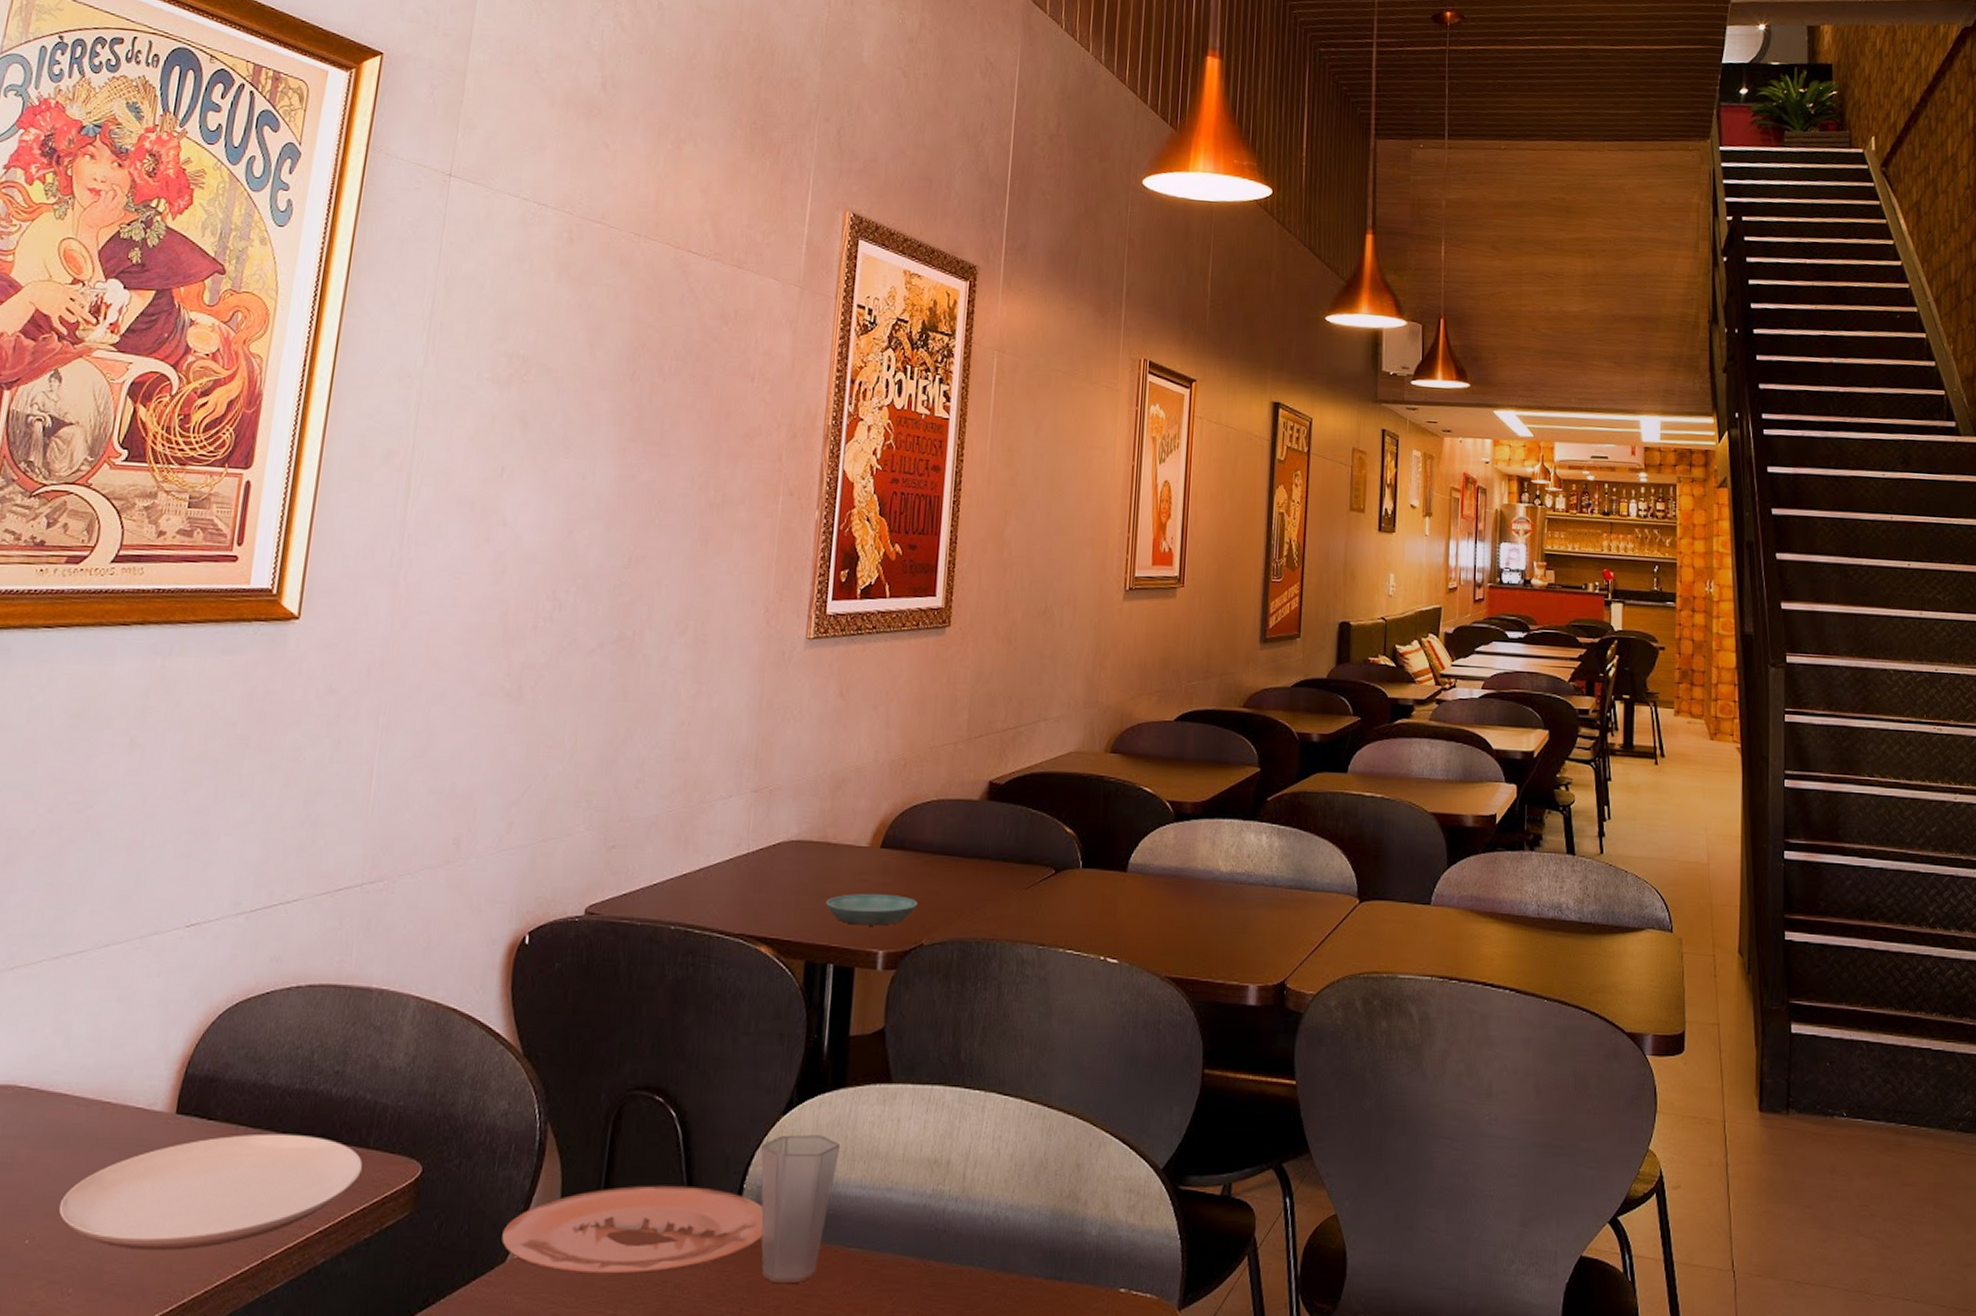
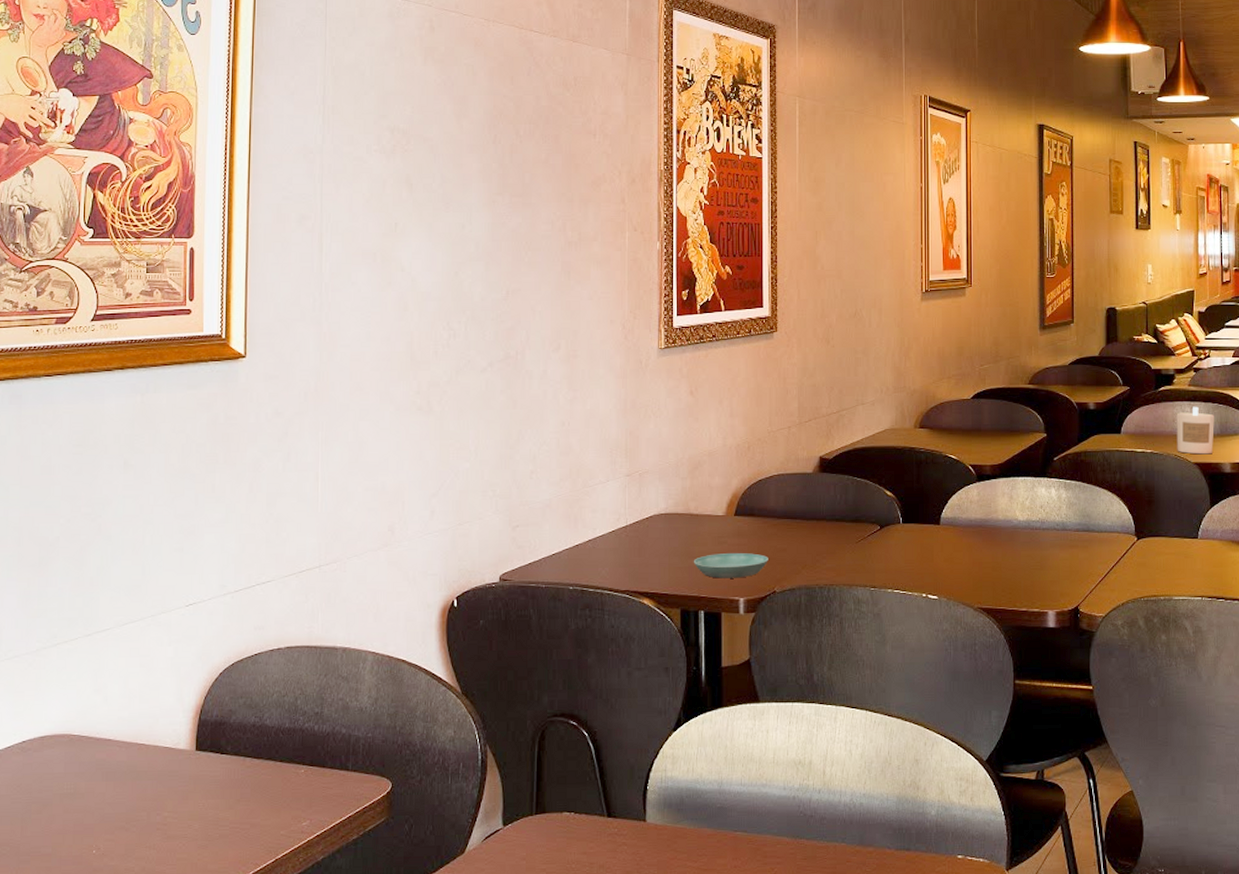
plate: present [58,1133,362,1251] -> none [115,762,345,855]
plate: present [501,1185,764,1274] -> none [460,789,666,860]
cup: present [760,1135,841,1284] -> none [659,746,722,862]
candle: none [1411,745,1457,804] -> present [1176,406,1214,455]

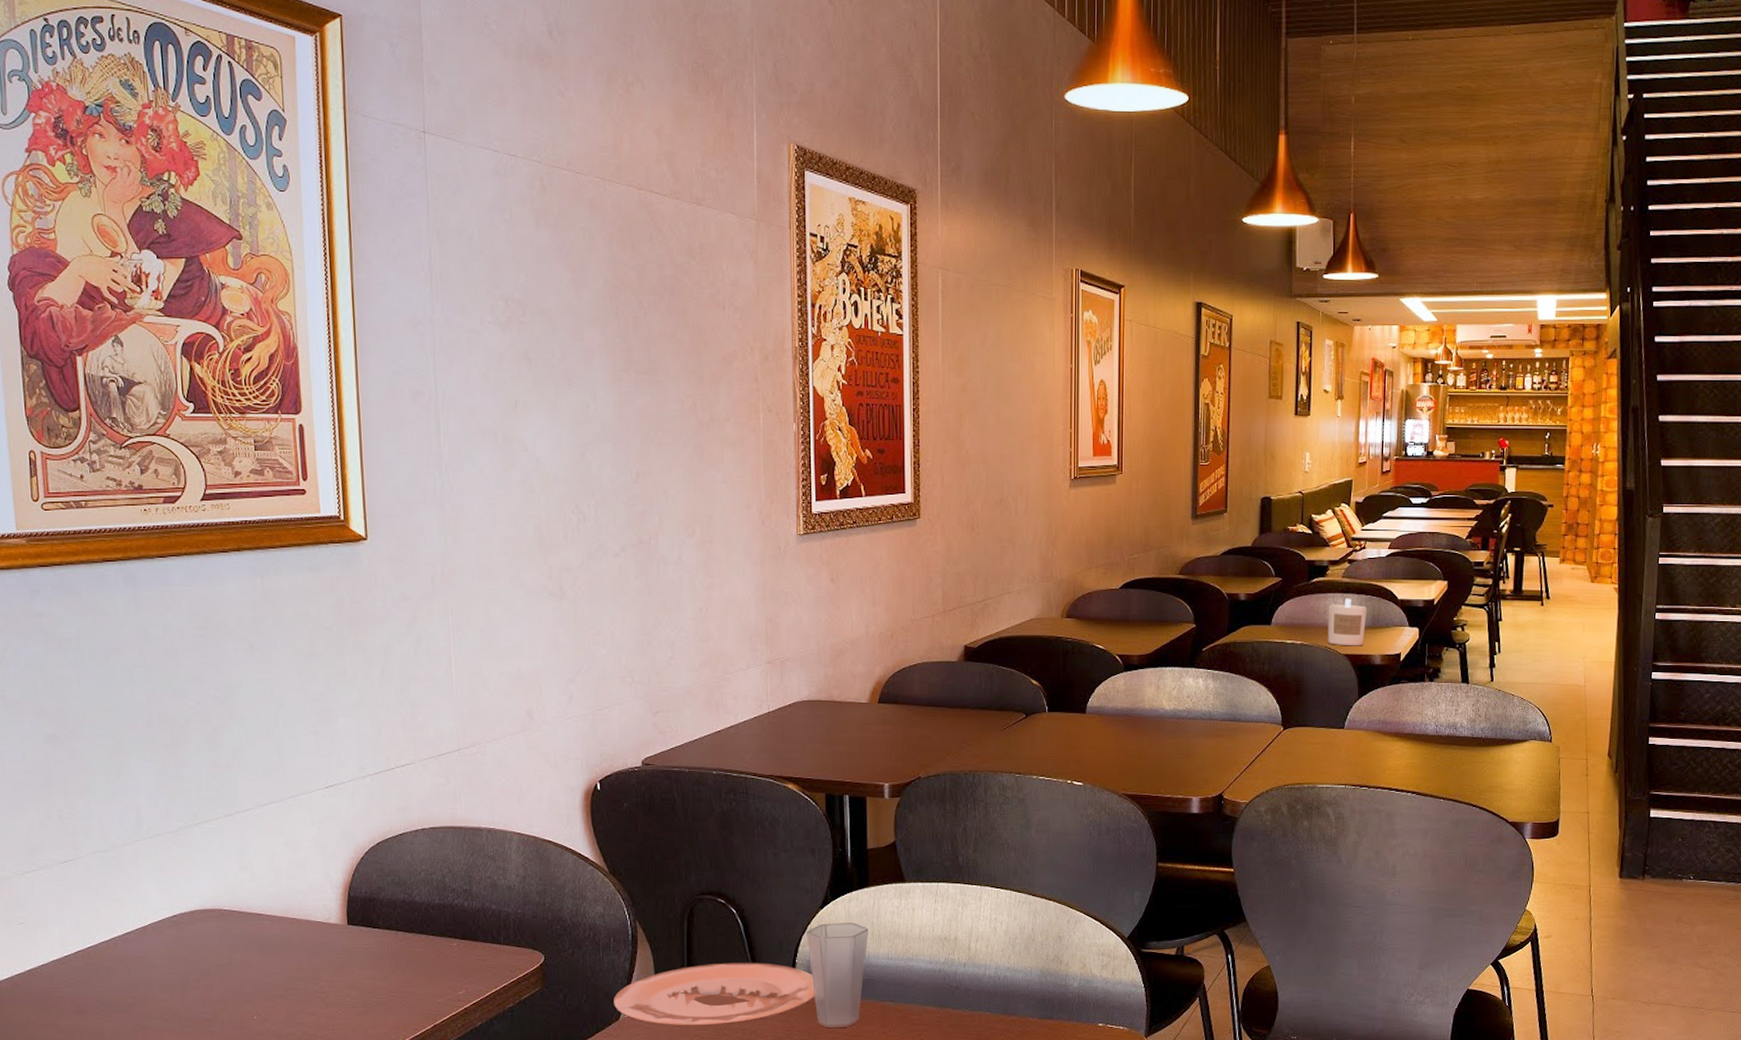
plate: none [460,789,666,860] -> present [614,962,815,1026]
cup: none [659,746,722,862] -> present [806,923,869,1029]
saucer: present [693,553,768,579] -> none [837,740,913,764]

